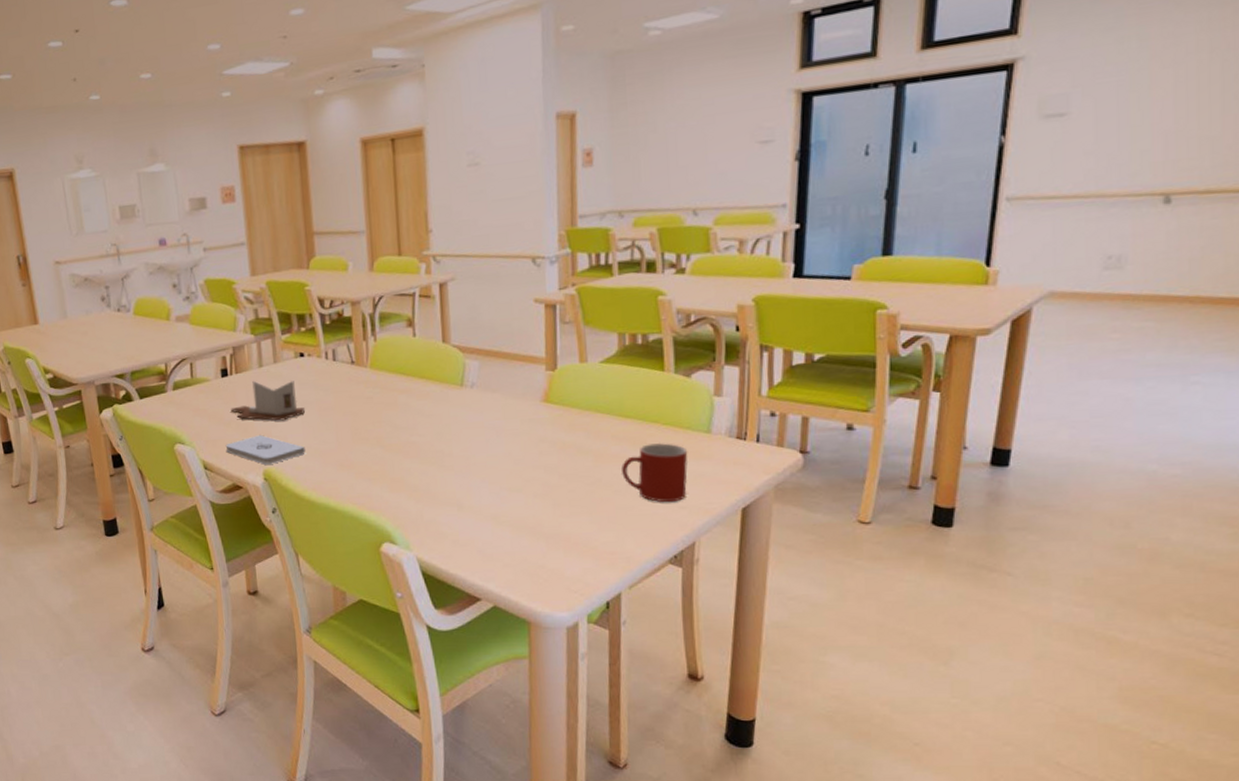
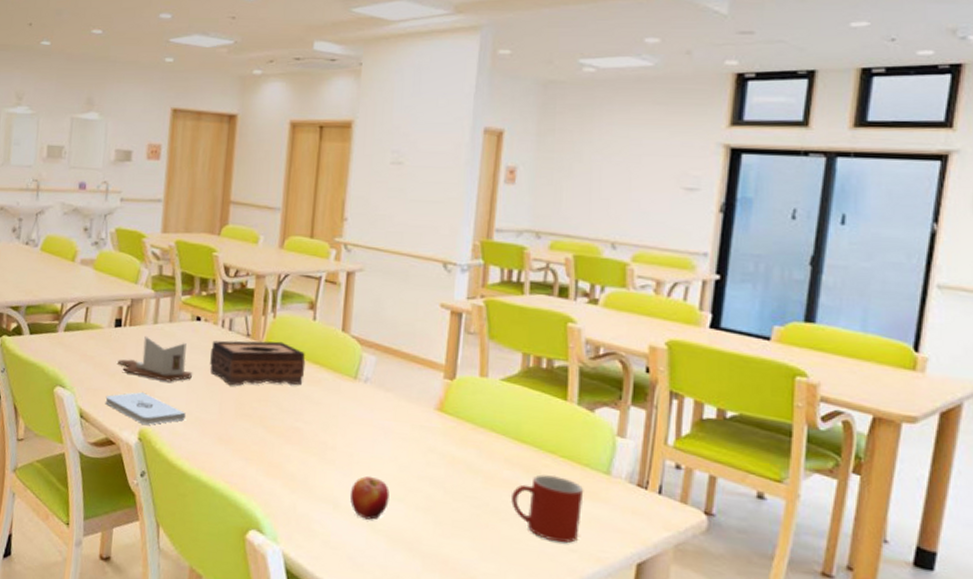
tissue box: none [318,363,413,414] -> present [209,340,306,386]
apple: none [472,474,509,514] -> present [350,475,390,520]

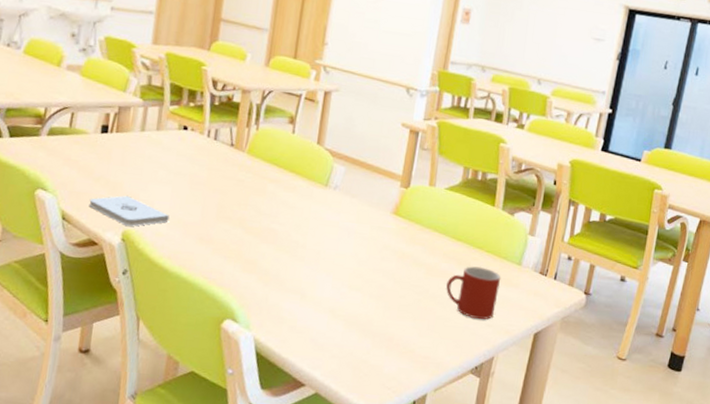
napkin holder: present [118,335,192,382] -> none [103,142,177,187]
tissue box: present [209,340,306,386] -> none [194,149,284,191]
apple: present [350,475,390,520] -> none [316,269,349,307]

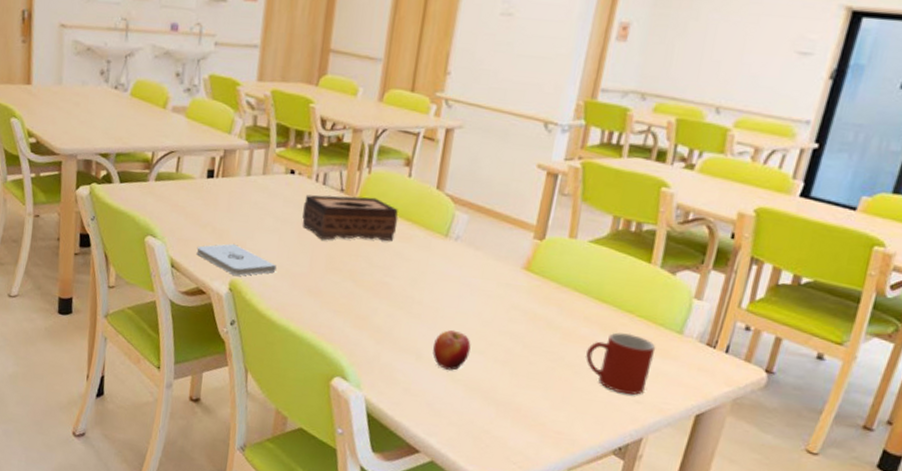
tissue box: none [194,149,284,191] -> present [302,194,398,241]
apple: none [316,269,349,307] -> present [433,329,471,371]

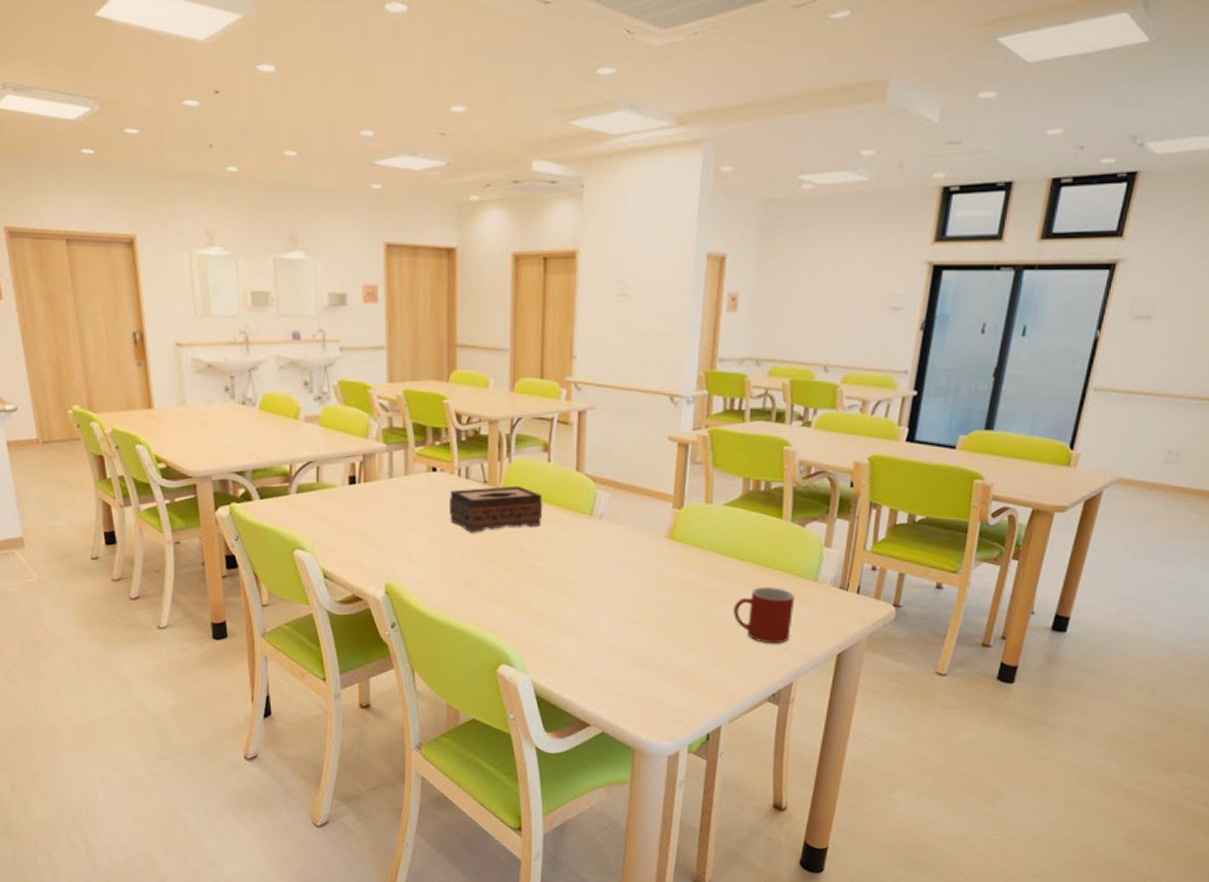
notepad: present [196,243,277,276] -> none [348,546,430,578]
apple: present [433,329,471,371] -> none [591,604,626,643]

